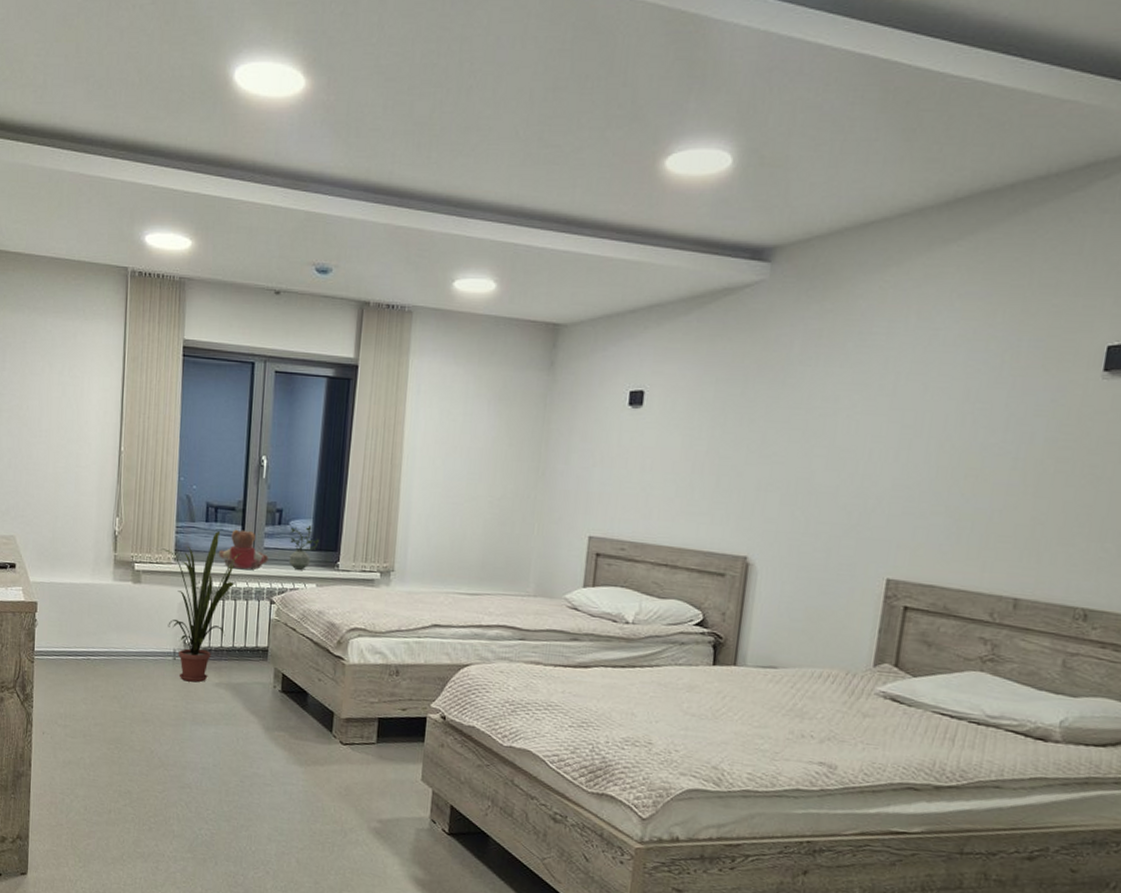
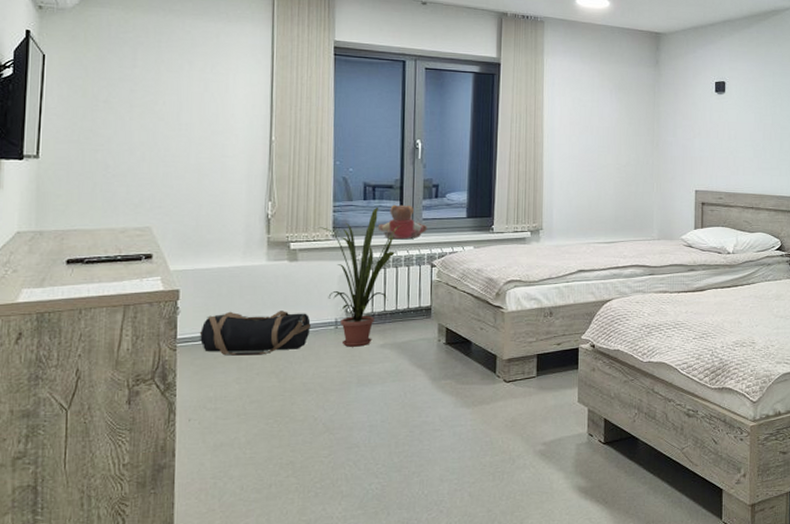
duffel bag: none [53,629,151,678] -> present [199,311,311,356]
potted plant: present [289,526,319,570] -> none [447,197,474,235]

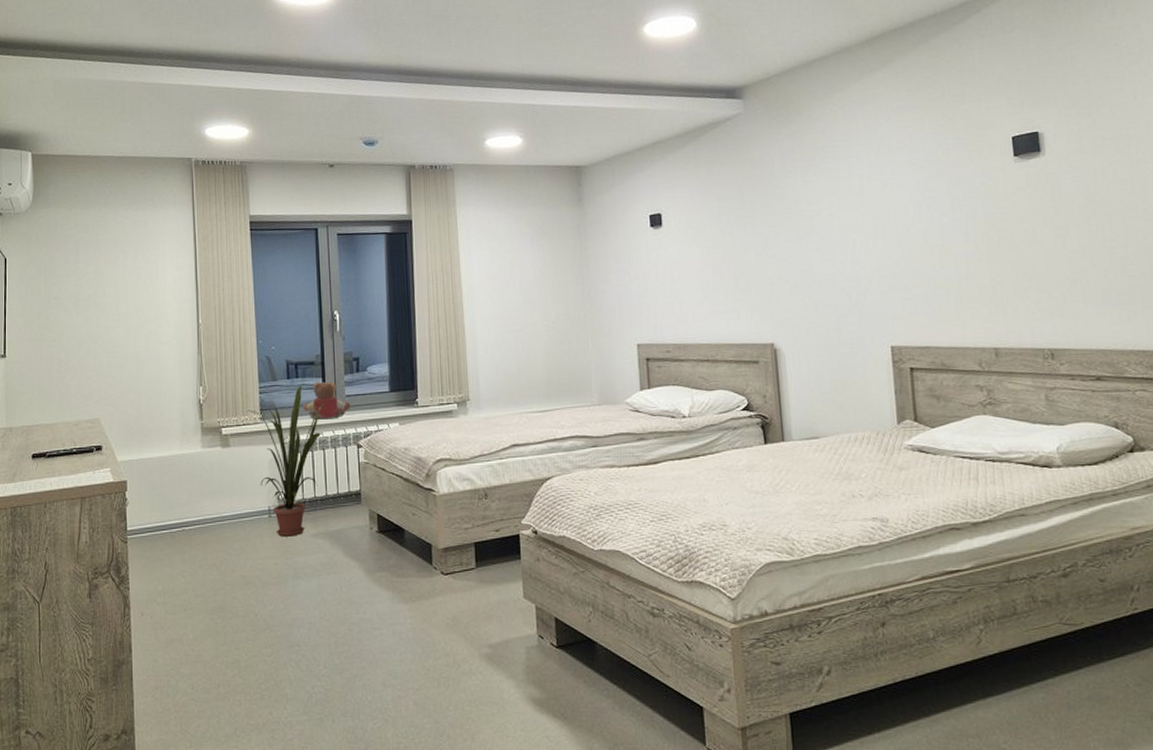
duffel bag: present [199,311,311,356] -> none [146,499,246,548]

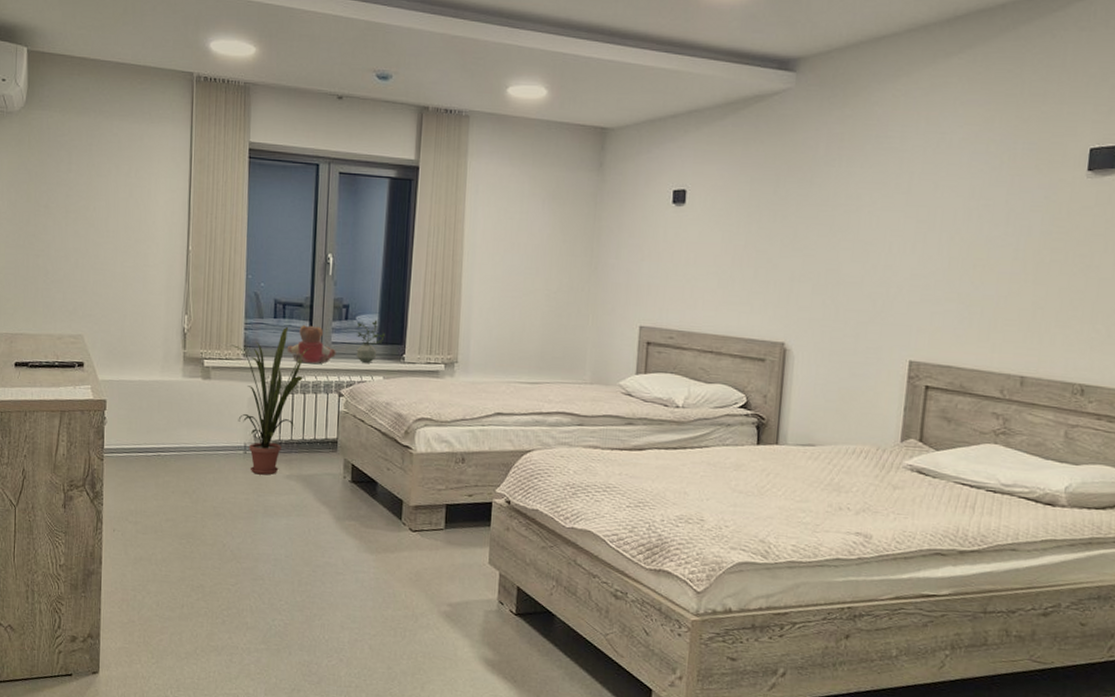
potted plant: none [369,369,397,412] -> present [356,320,385,363]

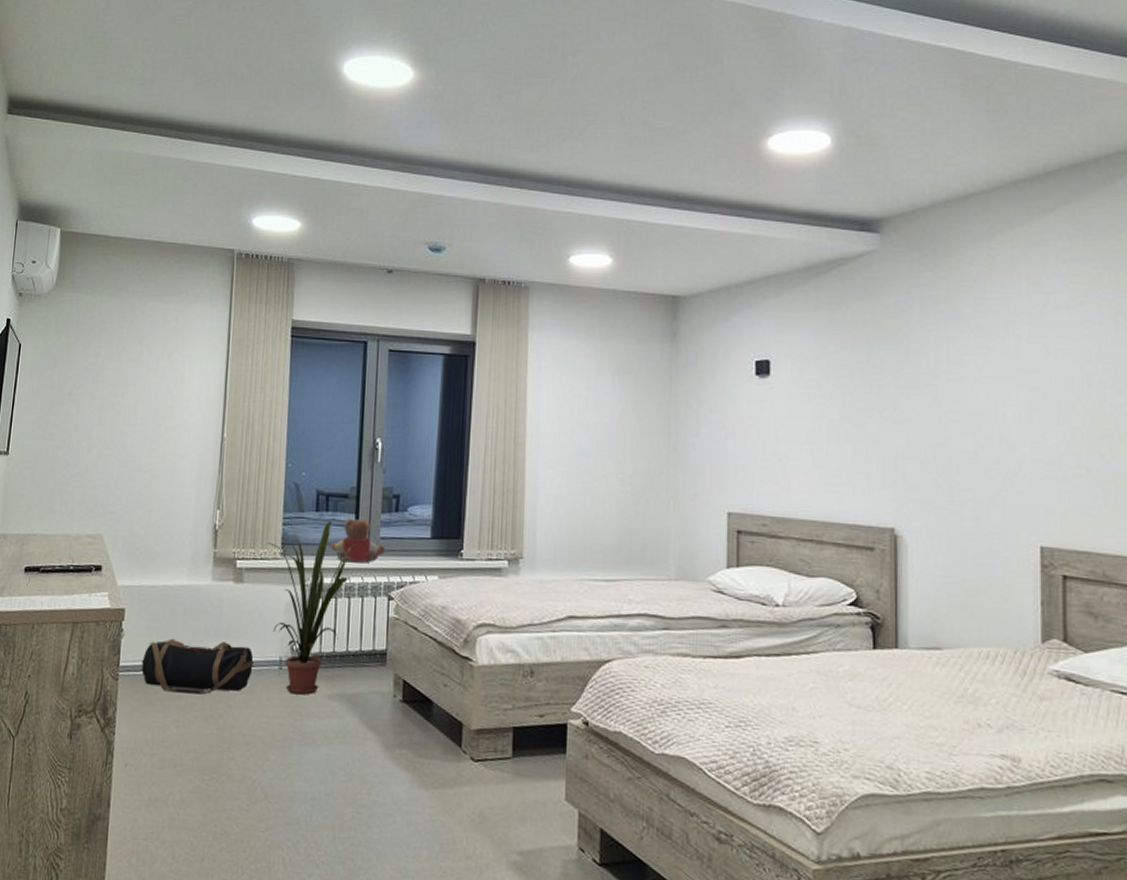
duffel bag: none [123,426,221,473] -> present [141,638,254,694]
potted plant: present [356,320,385,363] -> none [408,511,440,561]

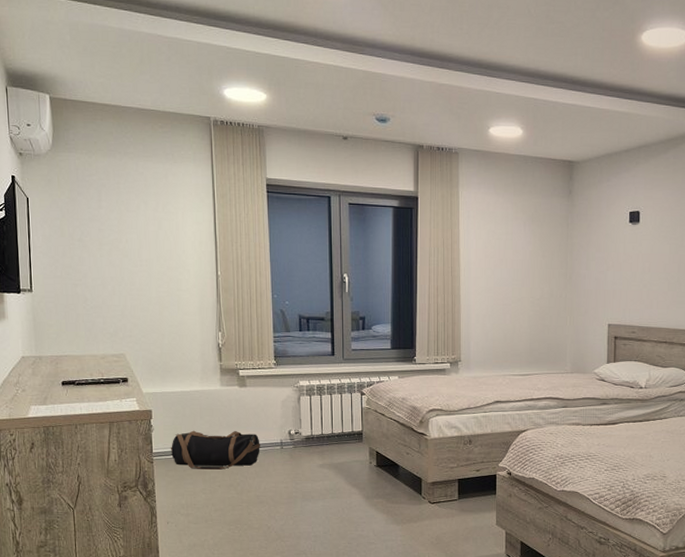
house plant: present [267,521,356,695] -> none [263,339,333,466]
teddy bear: present [329,518,385,563] -> none [312,335,356,369]

